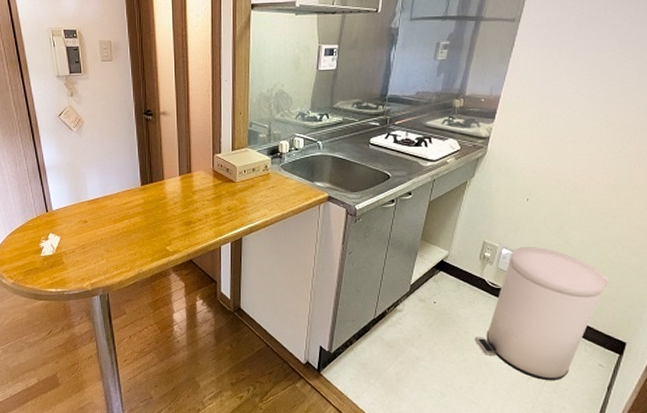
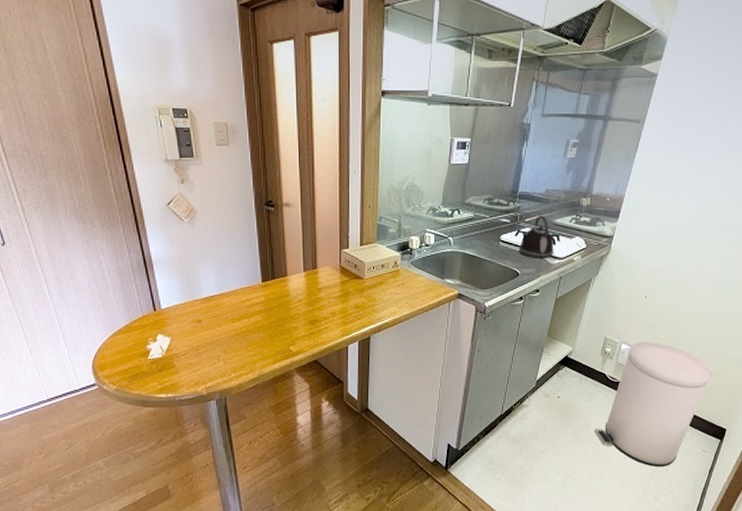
kettle: none [390,117,426,162] -> present [519,215,554,259]

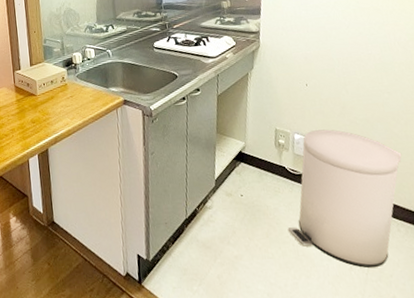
kettle: present [519,215,554,259] -> none [173,20,206,60]

